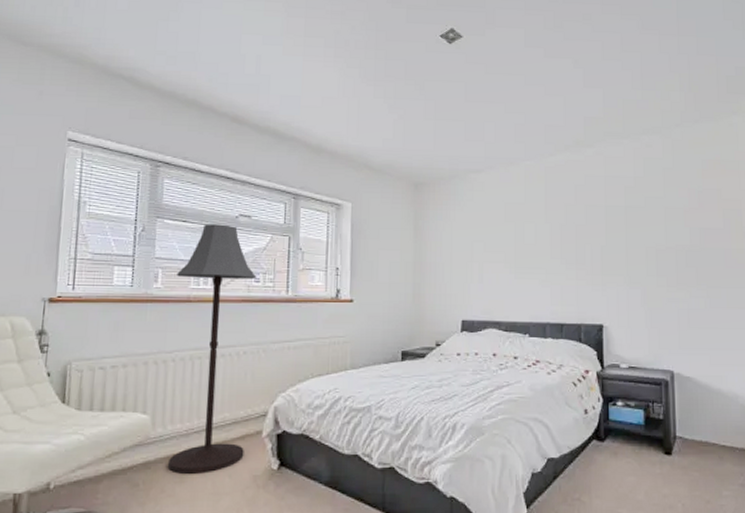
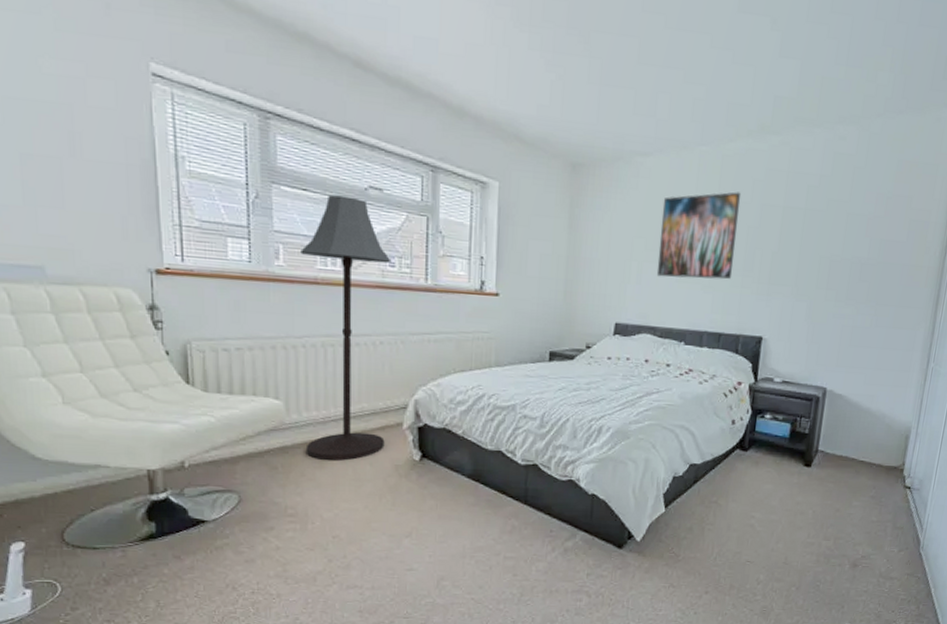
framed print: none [496,196,567,275] -> present [656,192,742,280]

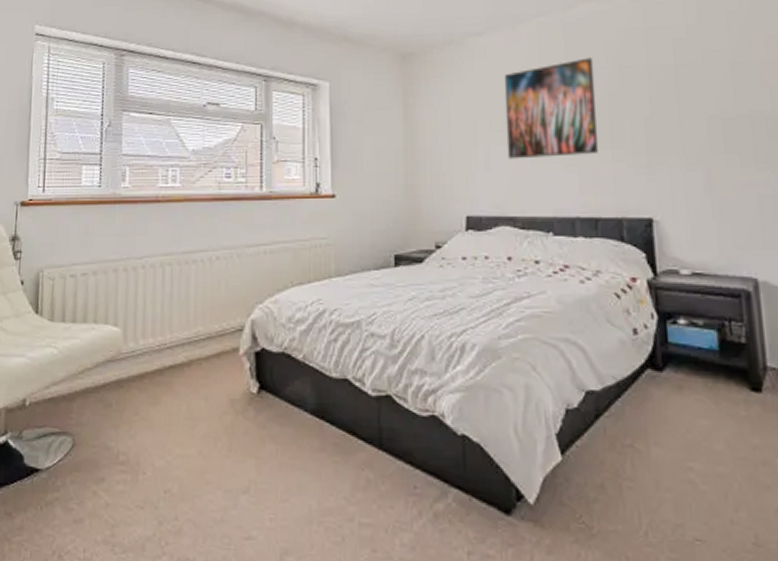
floor lamp: present [301,194,392,461] -> none [141,114,228,395]

